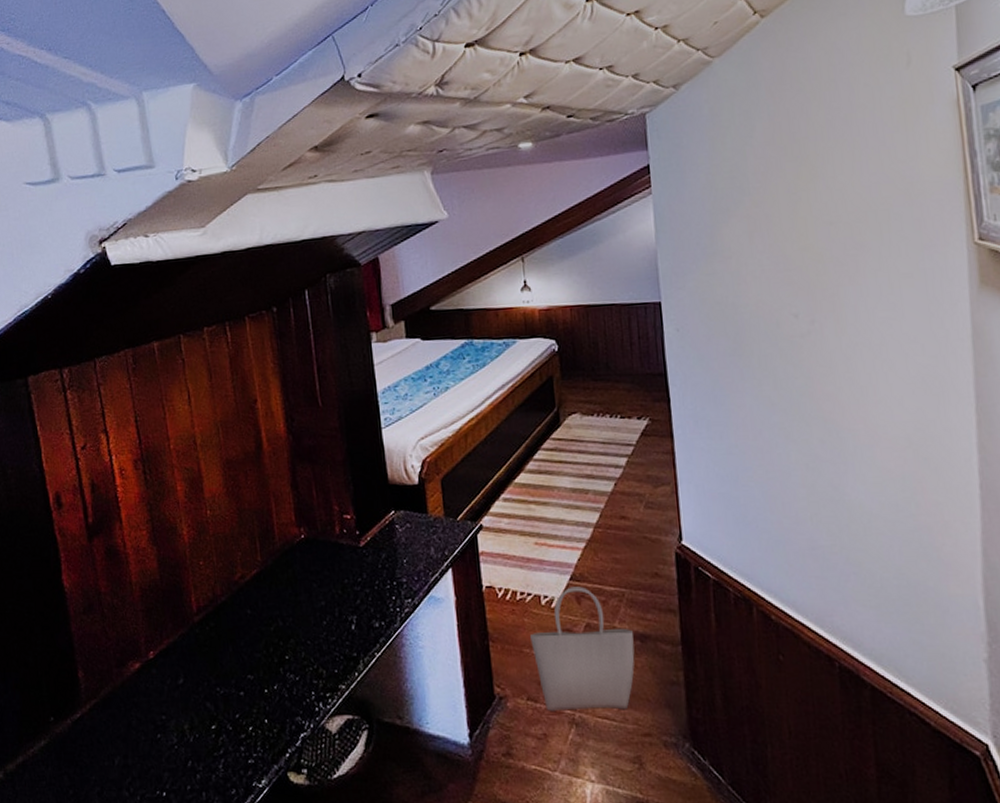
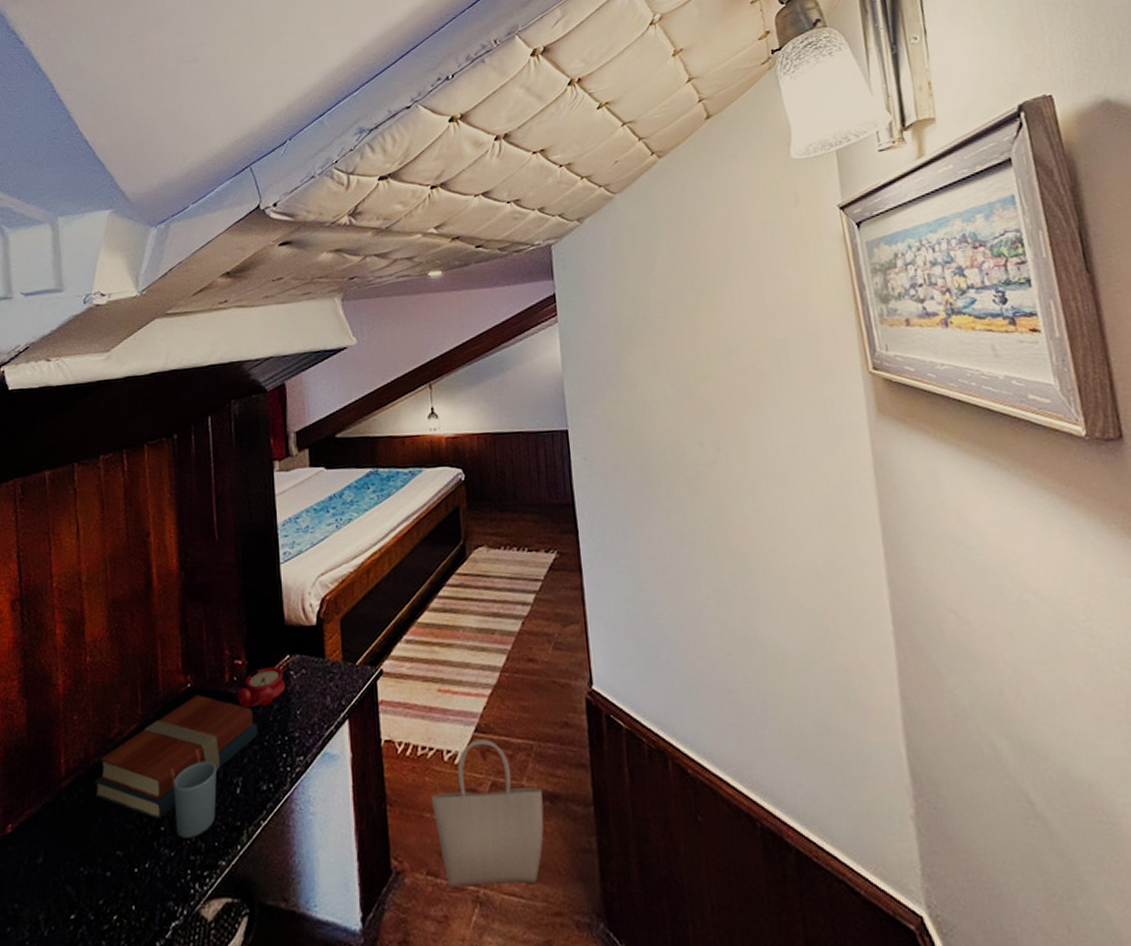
books: none [222,544,369,650] -> present [94,694,258,820]
mug: none [294,601,334,666] -> present [173,761,217,838]
alarm clock: none [347,521,393,557] -> present [236,667,287,708]

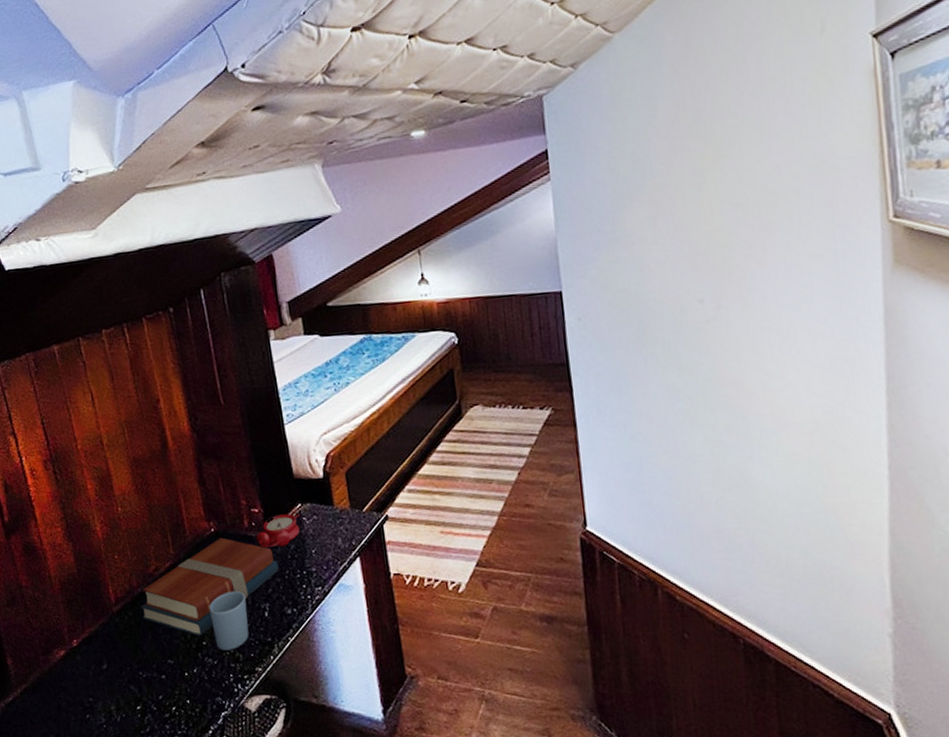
tote bag: present [432,739,544,888] -> none [439,572,542,689]

